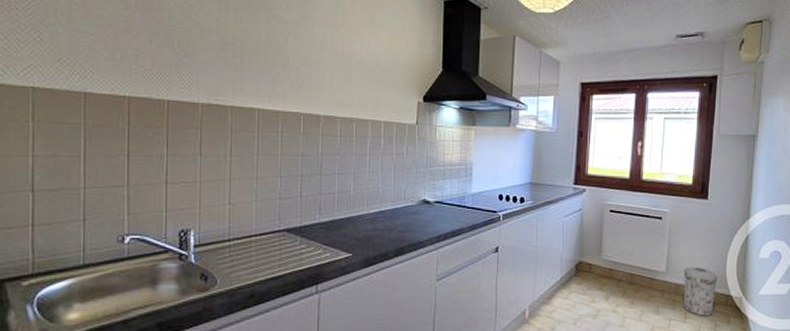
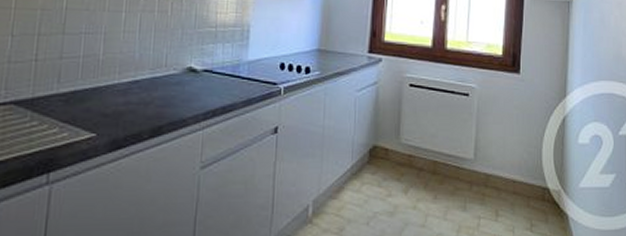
trash can: present [683,267,718,316] -> none [494,153,533,213]

